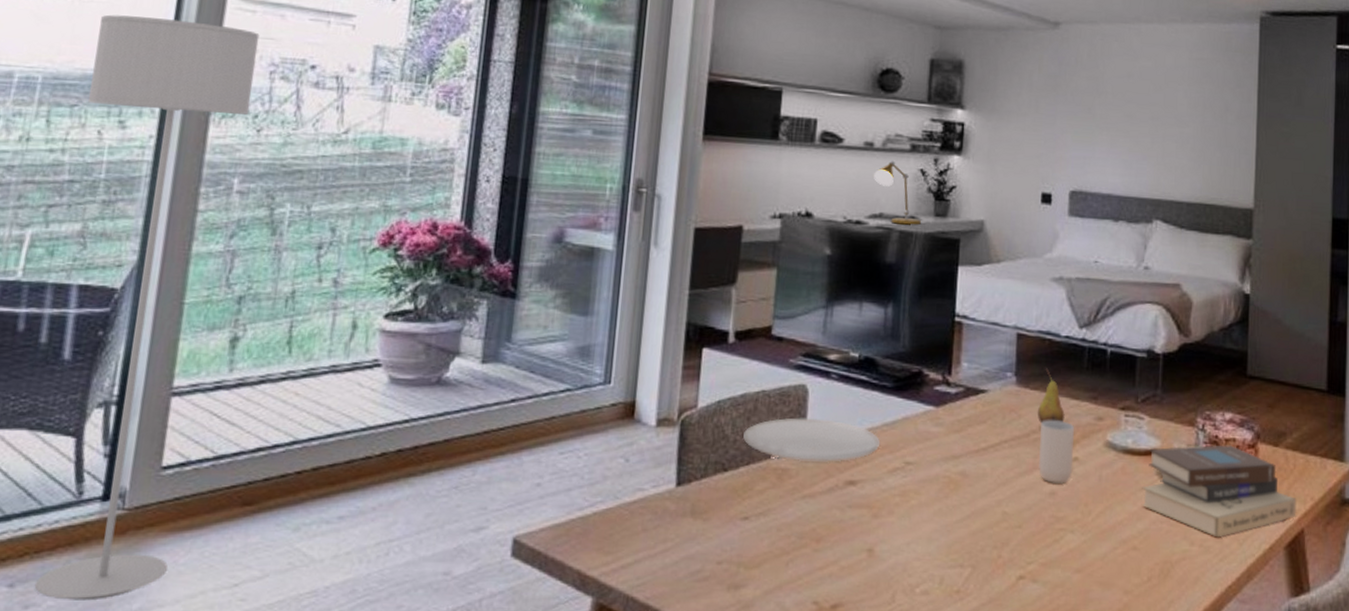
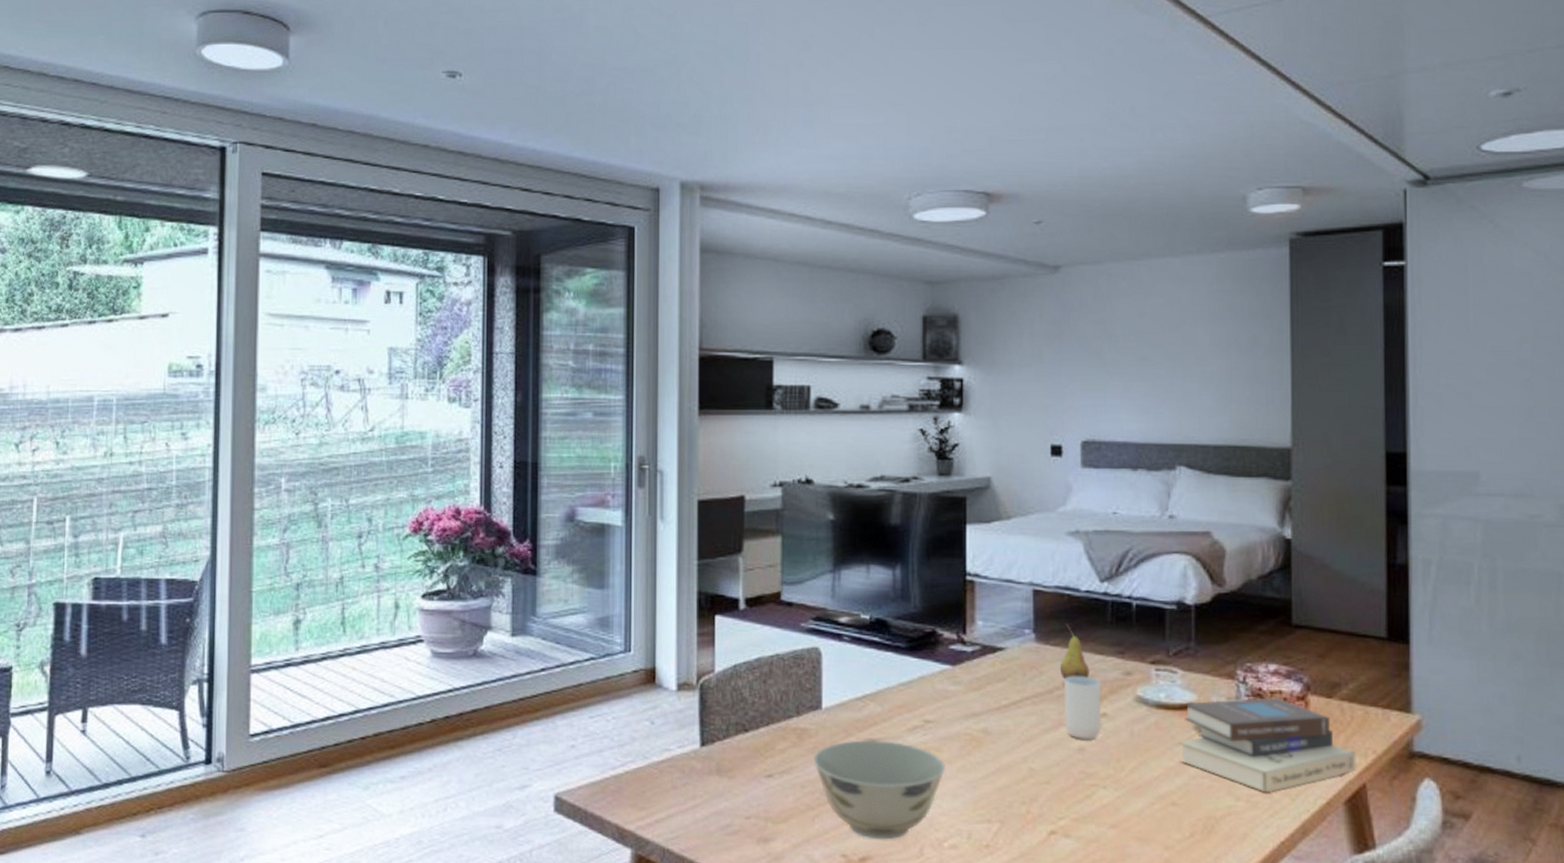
floor lamp: present [34,14,260,601] -> none [154,339,289,849]
plate: present [743,418,881,463] -> none [761,679,898,722]
bowl: none [792,481,922,586] -> present [814,739,945,840]
desk lamp: present [874,160,922,226] -> none [872,422,925,486]

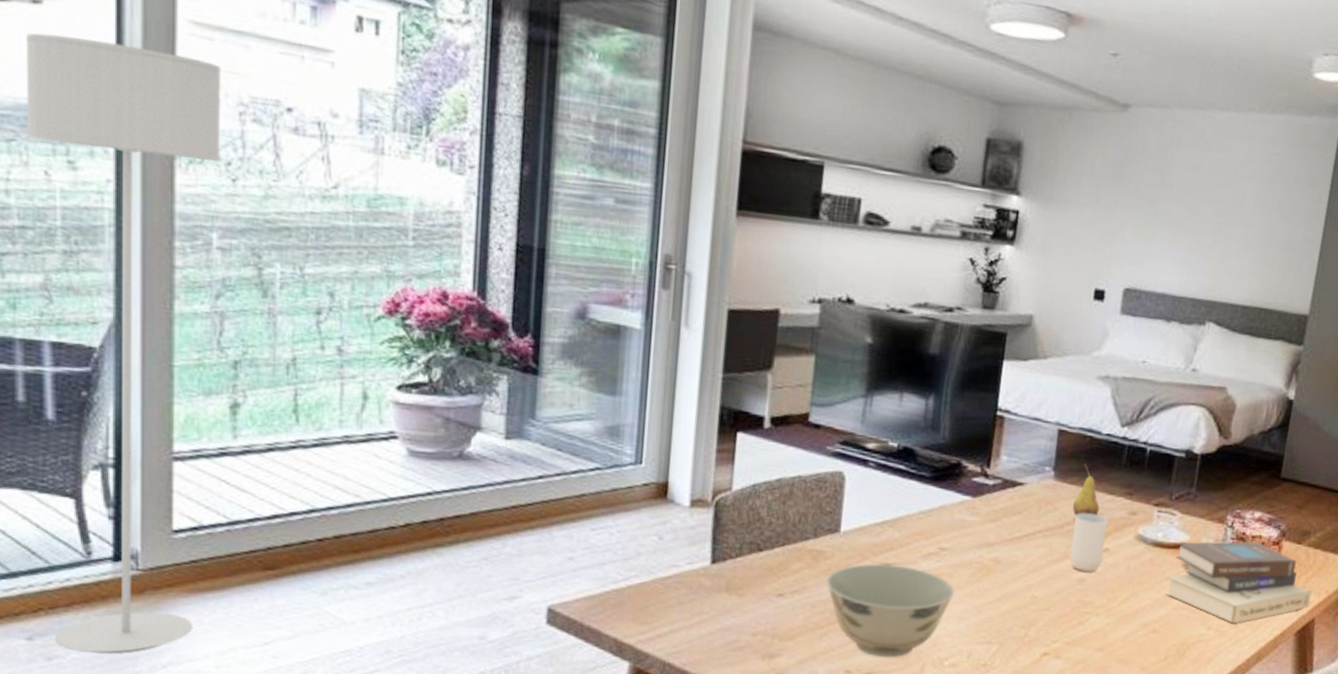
floor lamp: none [154,339,289,849] -> present [25,32,222,654]

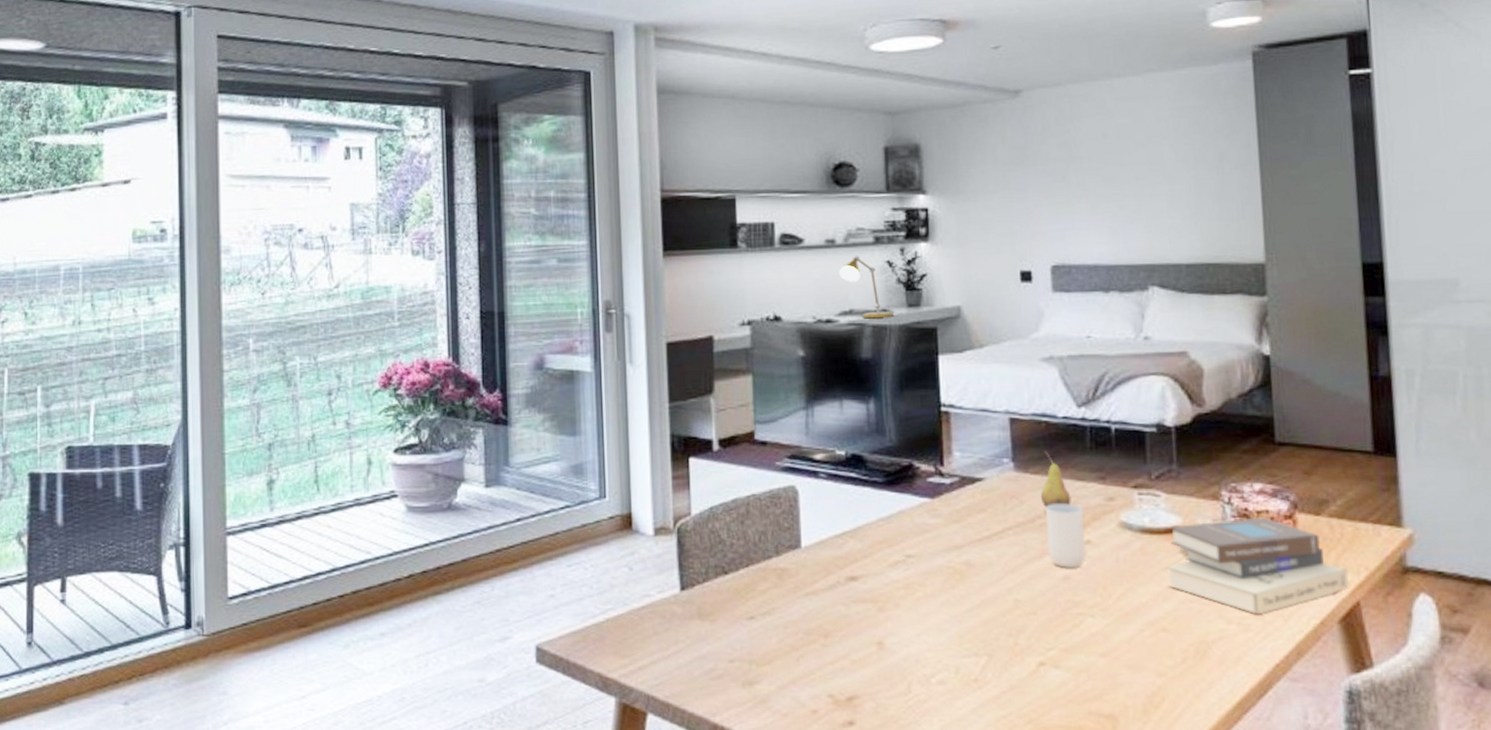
floor lamp: present [25,32,222,654] -> none [119,202,253,714]
bowl: present [826,563,954,658] -> none [795,576,929,678]
desk lamp: none [920,247,969,317] -> present [839,255,895,319]

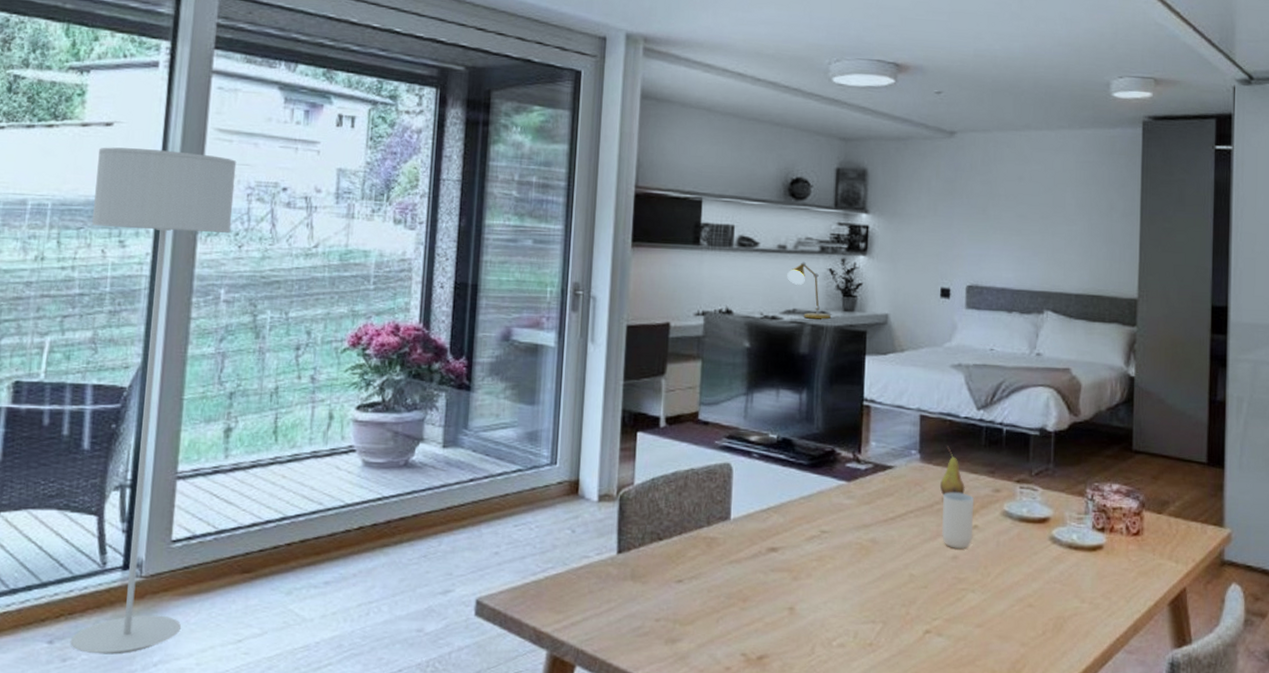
floor lamp: none [119,202,253,714] -> present [70,147,237,655]
books: present [1165,516,1349,615] -> none [1036,512,1179,596]

